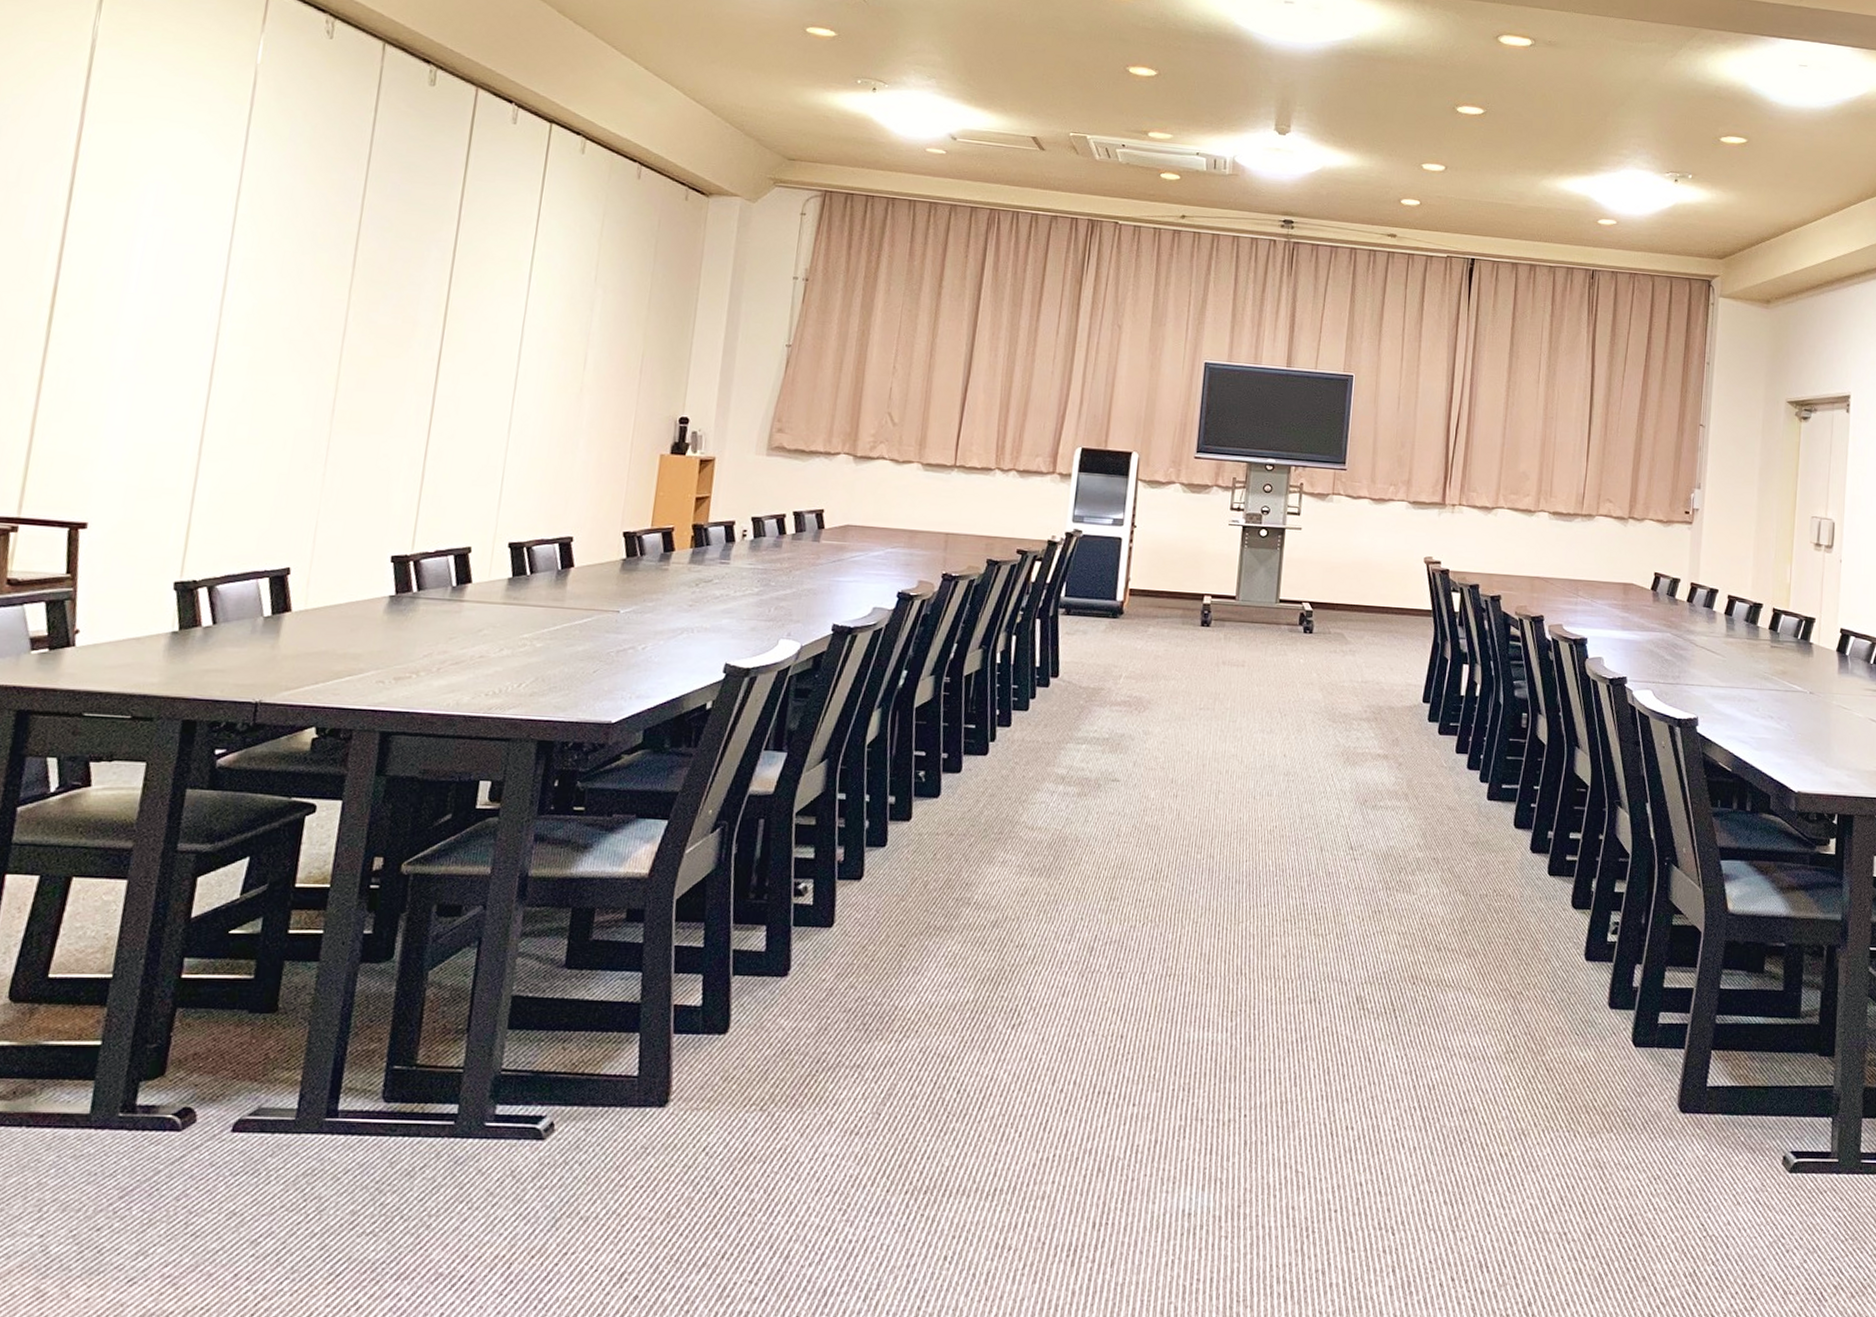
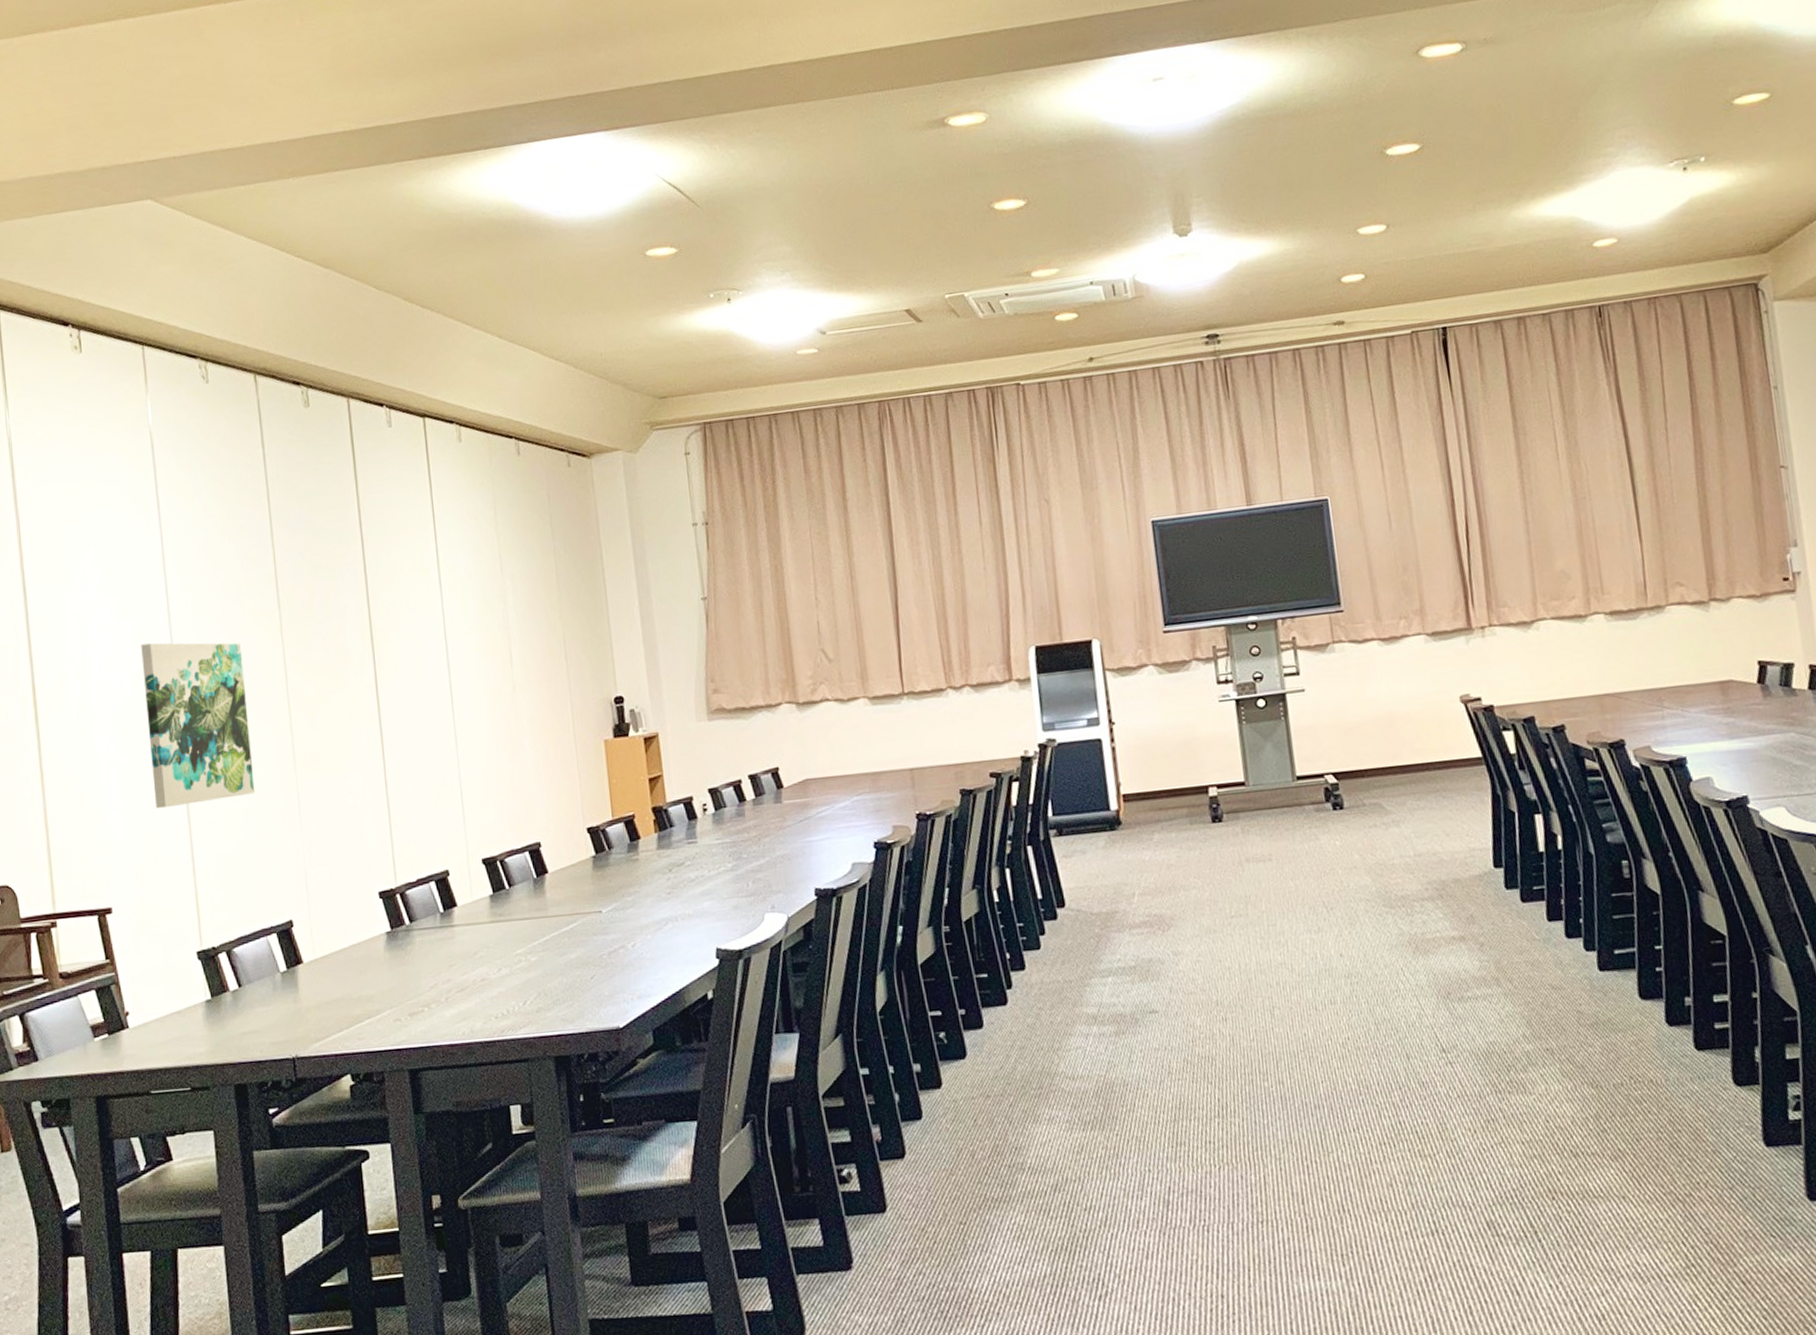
wall art: none [165,271,303,439] -> present [141,642,255,809]

